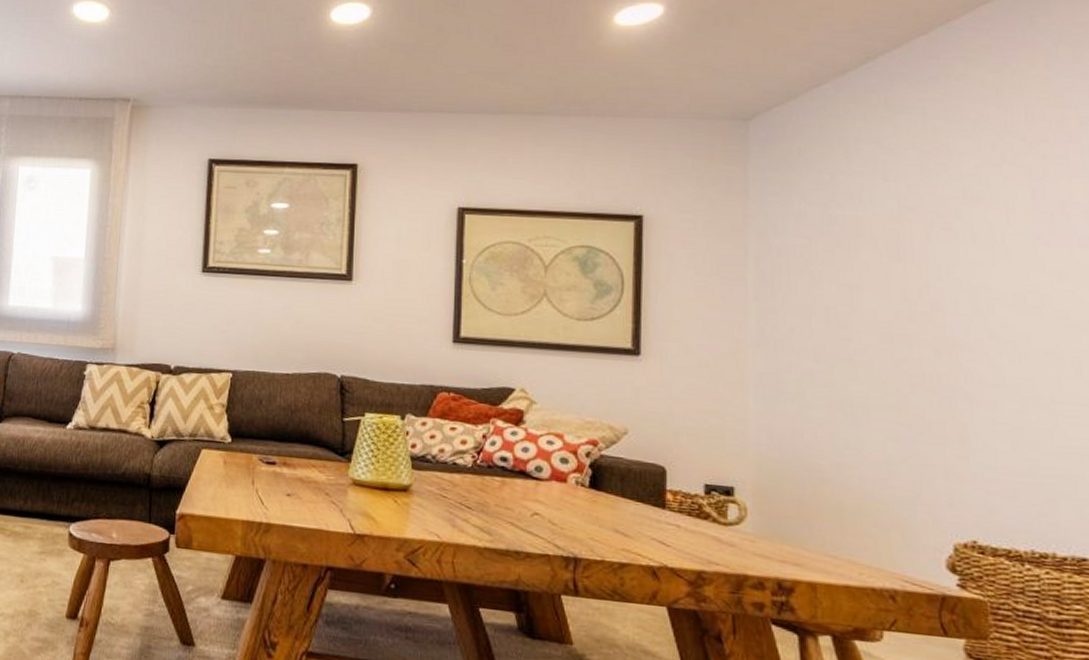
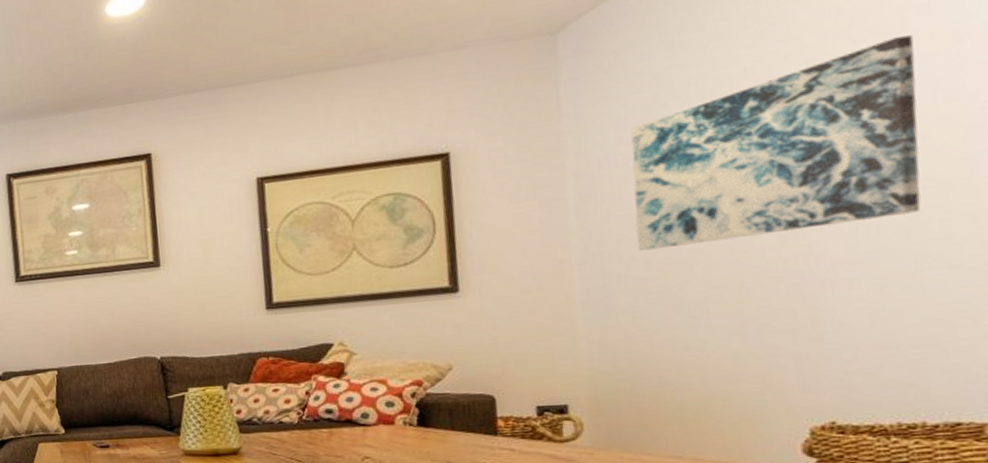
wall art: none [808,181,1057,348] -> present [631,35,921,251]

